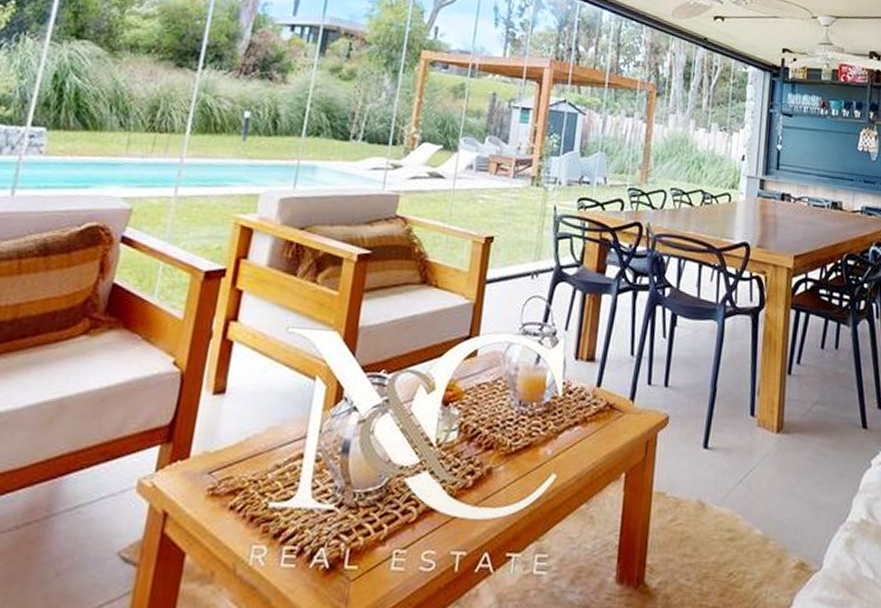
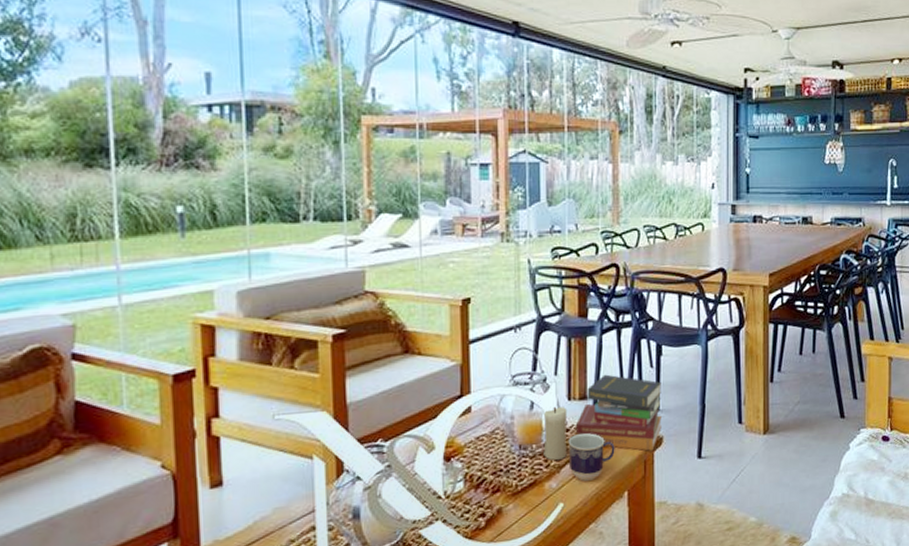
candle: none [543,364,573,425] -> present [543,406,568,461]
cup: none [567,397,618,455] -> present [568,432,615,482]
books: none [578,337,673,431] -> present [575,374,662,451]

